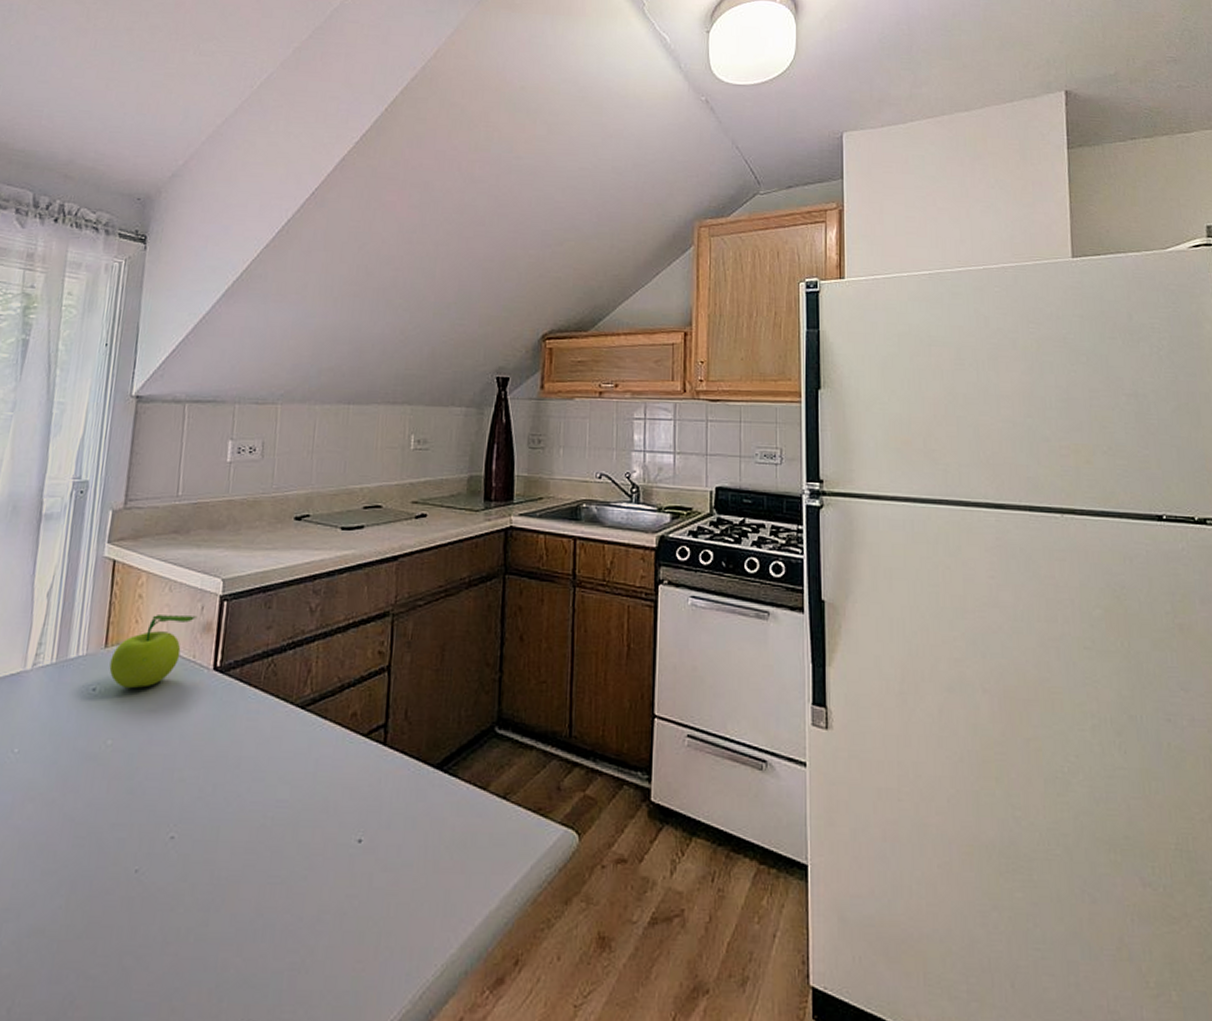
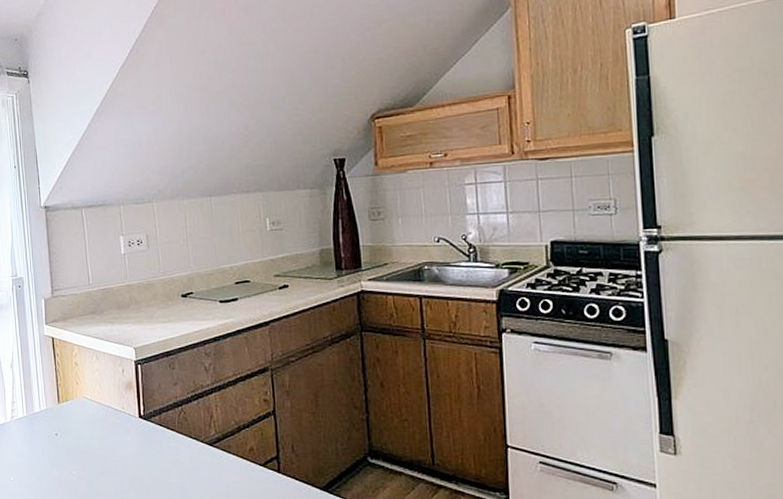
fruit: present [109,615,198,689] -> none [64,377,121,434]

